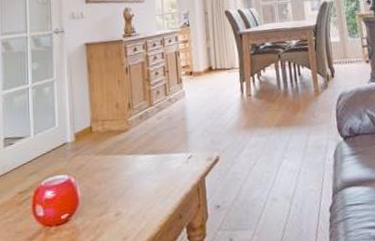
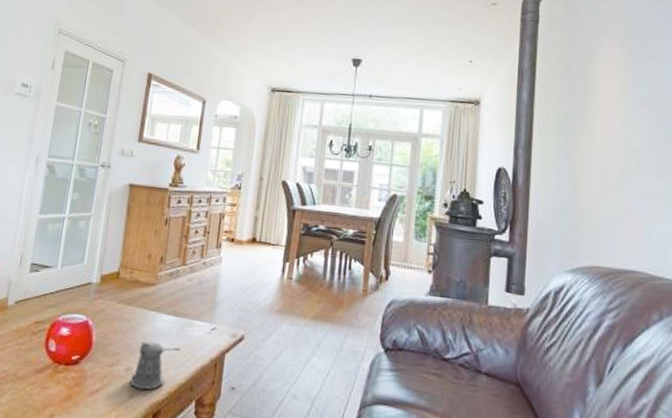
pepper shaker: none [121,182,162,230] -> present [130,341,180,390]

